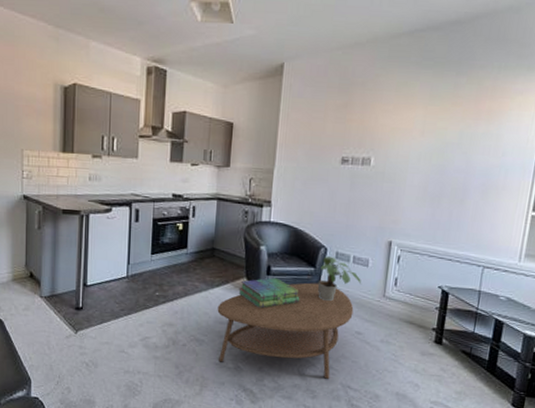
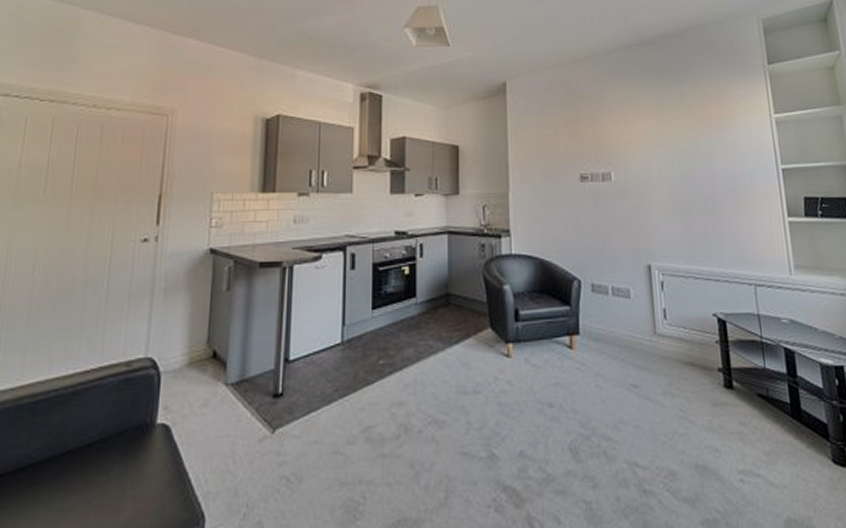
coffee table: present [217,282,354,380] -> none [459,325,624,458]
stack of books: present [238,277,300,308] -> none [483,323,559,367]
potted plant: present [317,256,362,302] -> none [576,290,627,348]

